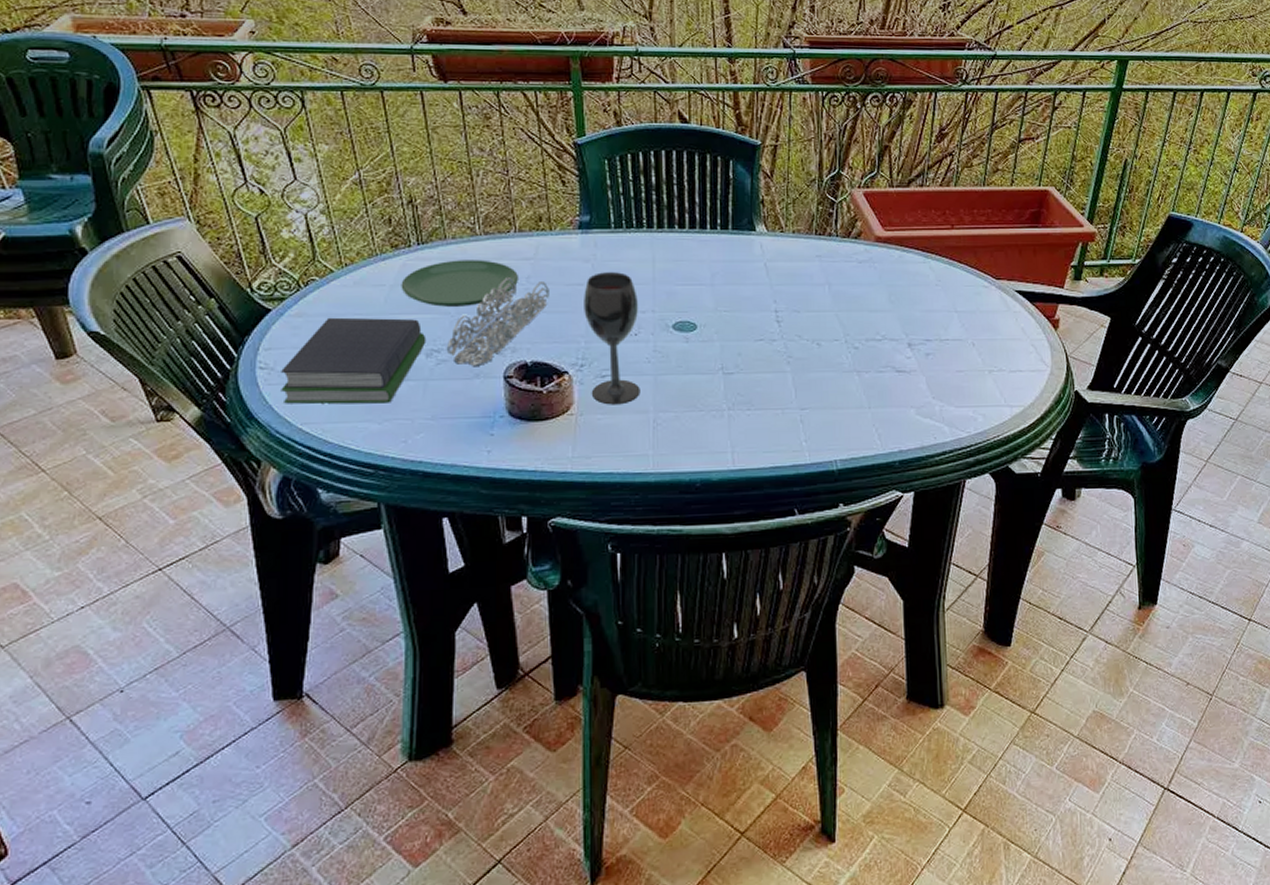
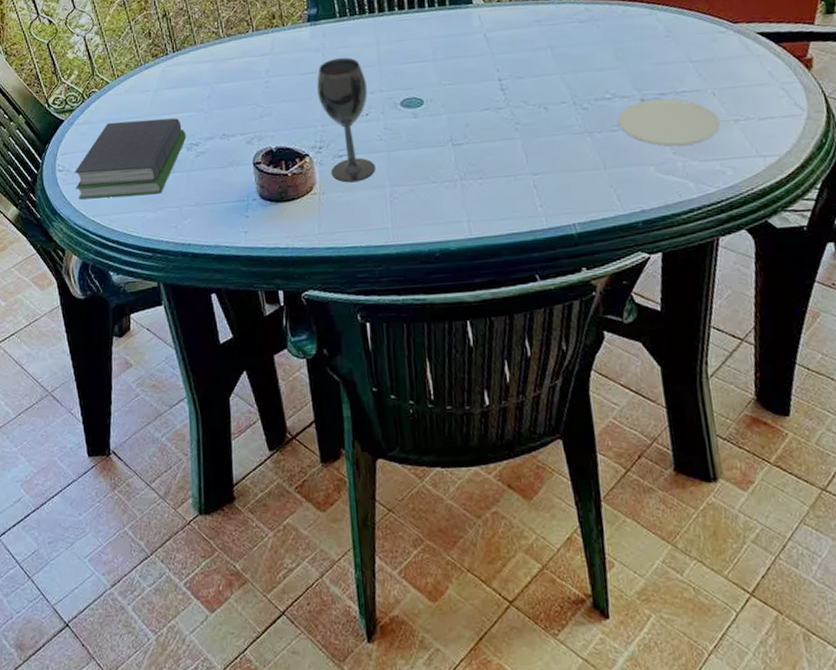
plate: present [401,260,518,307] -> none [162,59,259,105]
napkin holder: present [446,277,549,366] -> none [203,73,287,155]
plate: none [885,344,977,391] -> present [617,98,721,147]

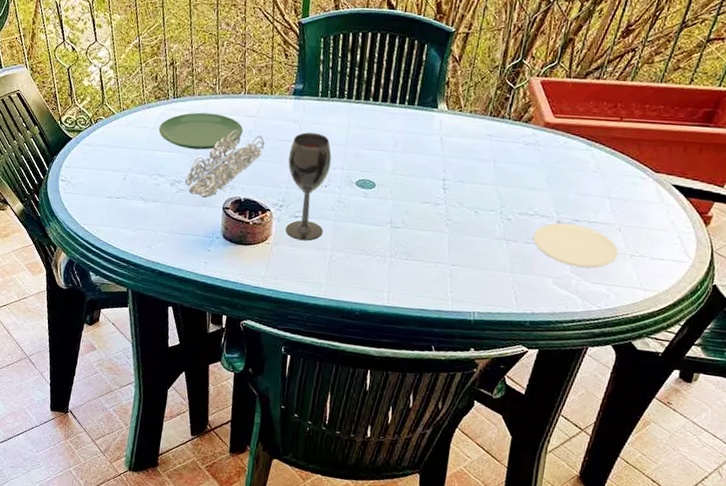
book: present [75,118,187,200] -> none [73,148,172,217]
plate: none [162,59,259,105] -> present [158,112,243,150]
napkin holder: none [203,73,287,155] -> present [184,130,265,197]

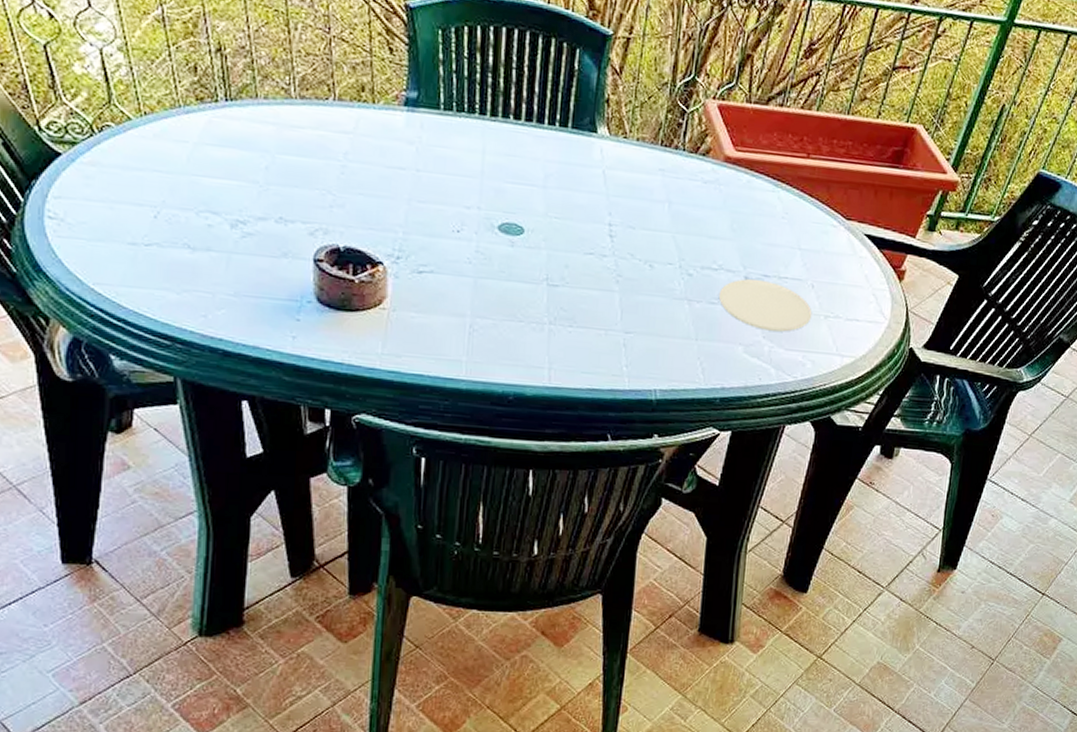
plate: present [158,112,243,150] -> none [205,123,335,178]
napkin holder: present [184,130,265,197] -> none [252,150,368,244]
wine glass: present [286,132,332,241] -> none [404,158,464,305]

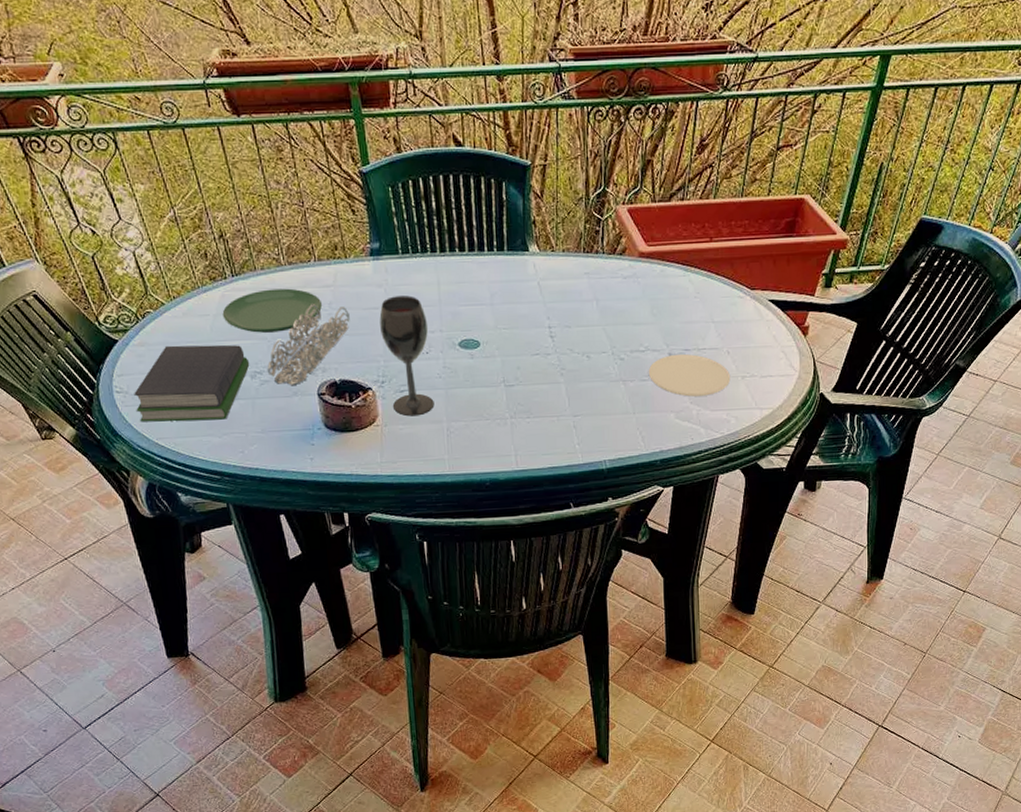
book: none [71,170,232,273] -> present [134,344,250,423]
plate: none [205,123,335,178] -> present [222,288,322,333]
napkin holder: none [252,150,368,244] -> present [267,304,350,385]
wine glass: none [404,158,464,305] -> present [379,295,435,417]

